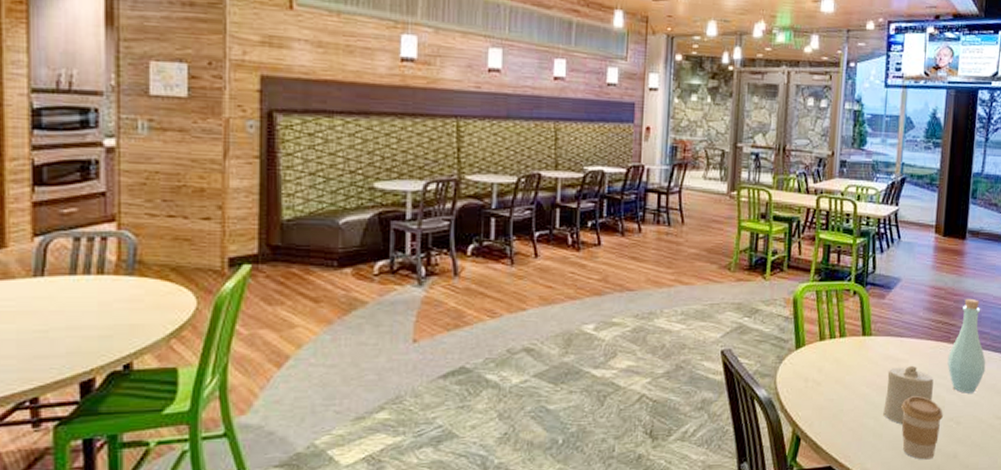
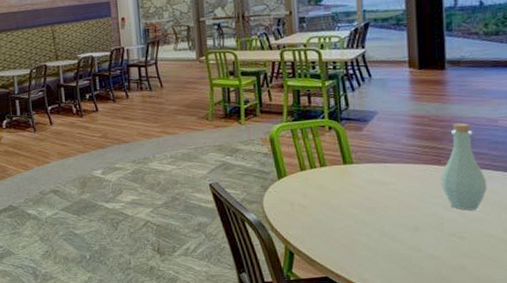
candle: present [883,365,934,425] -> none [375,187,428,241]
coffee cup: present [901,396,943,460] -> none [394,214,443,272]

